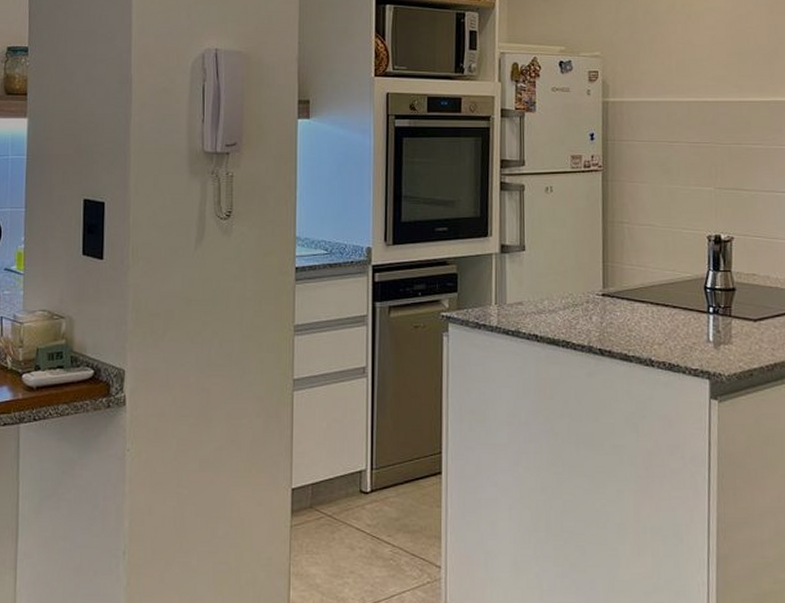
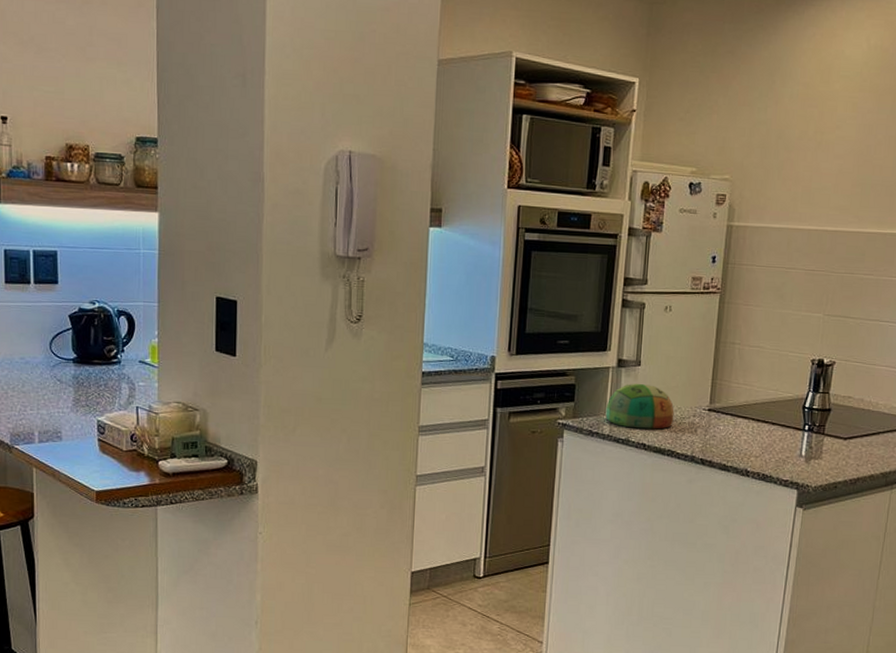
bowl: none [492,270,566,318] -> present [605,384,674,430]

